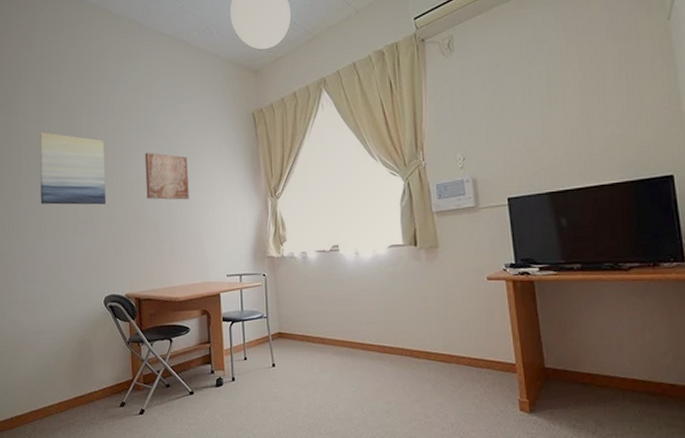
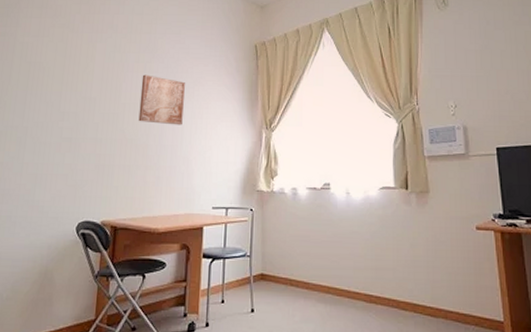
wall art: present [39,132,106,205] -> none [24,46,103,124]

